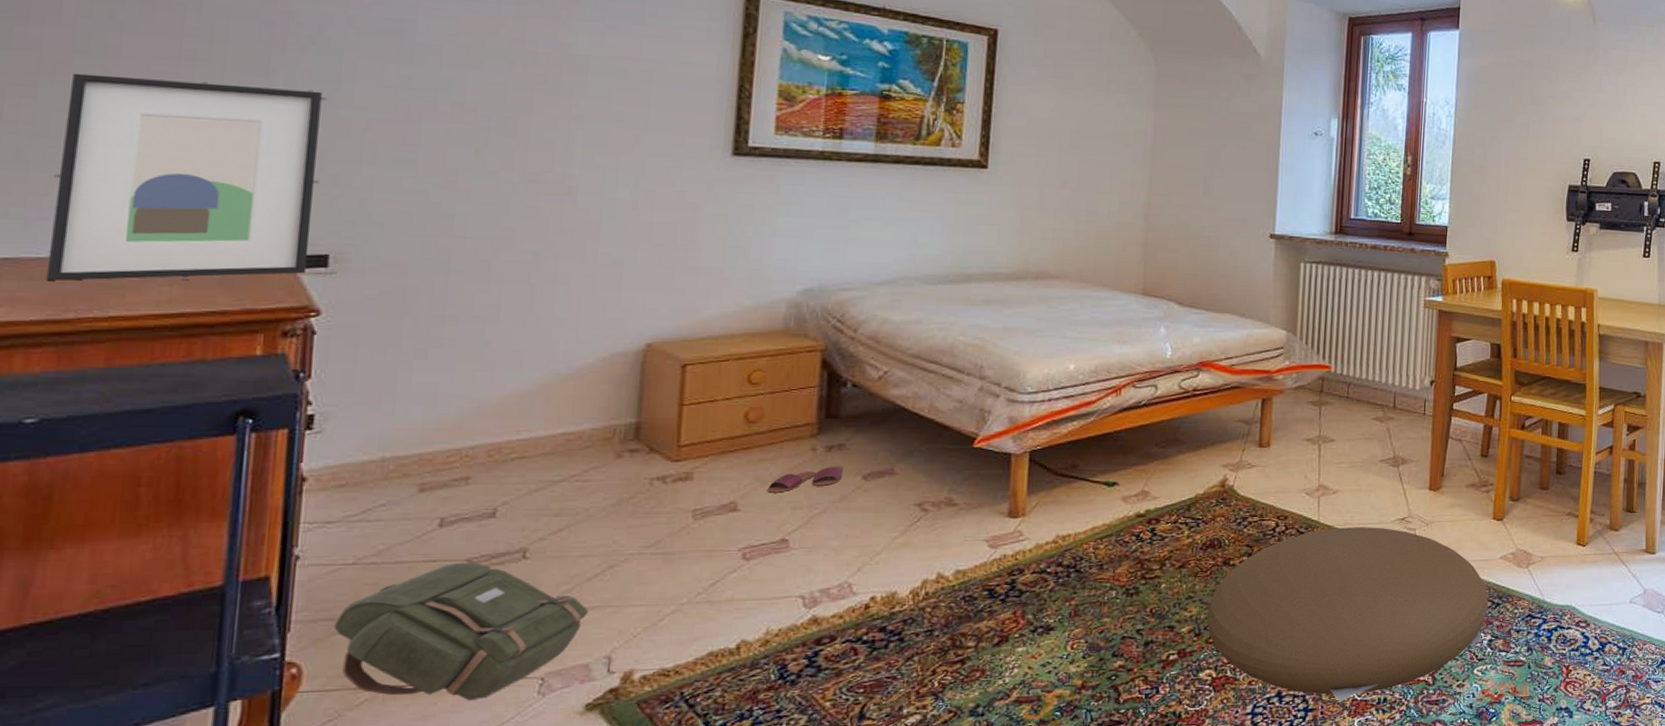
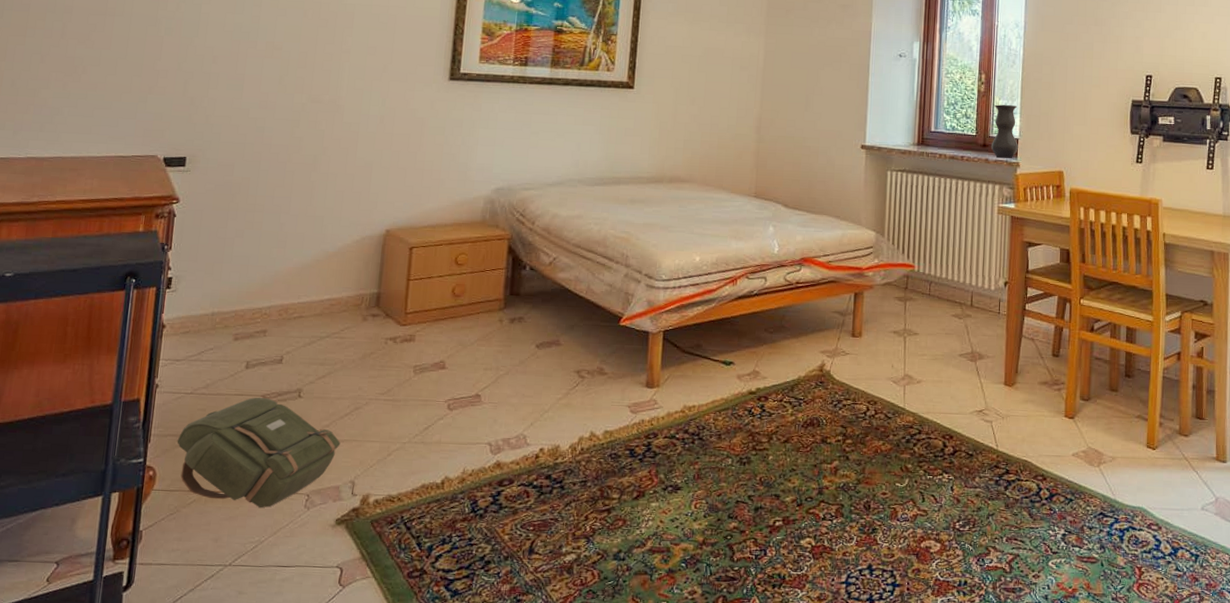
picture frame: present [45,73,327,281] -> none [23,26,190,175]
slippers: present [768,466,843,493] -> none [467,335,522,356]
pouf: present [1207,527,1489,702] -> none [807,415,1062,581]
vase: none [1417,189,1447,249] -> present [991,104,1018,159]

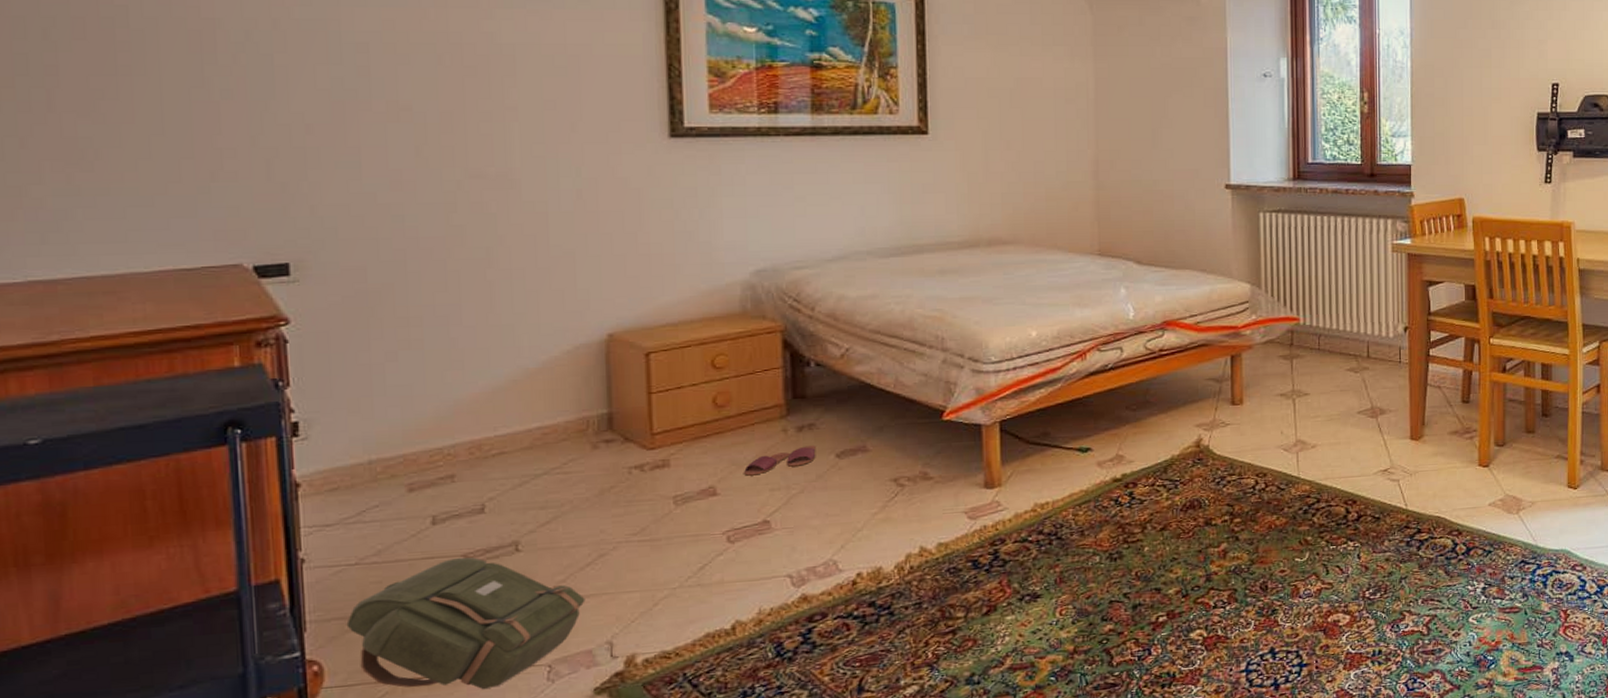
slippers: none [467,335,522,356] -> present [744,445,816,476]
vase: present [991,104,1018,159] -> none [1379,127,1411,189]

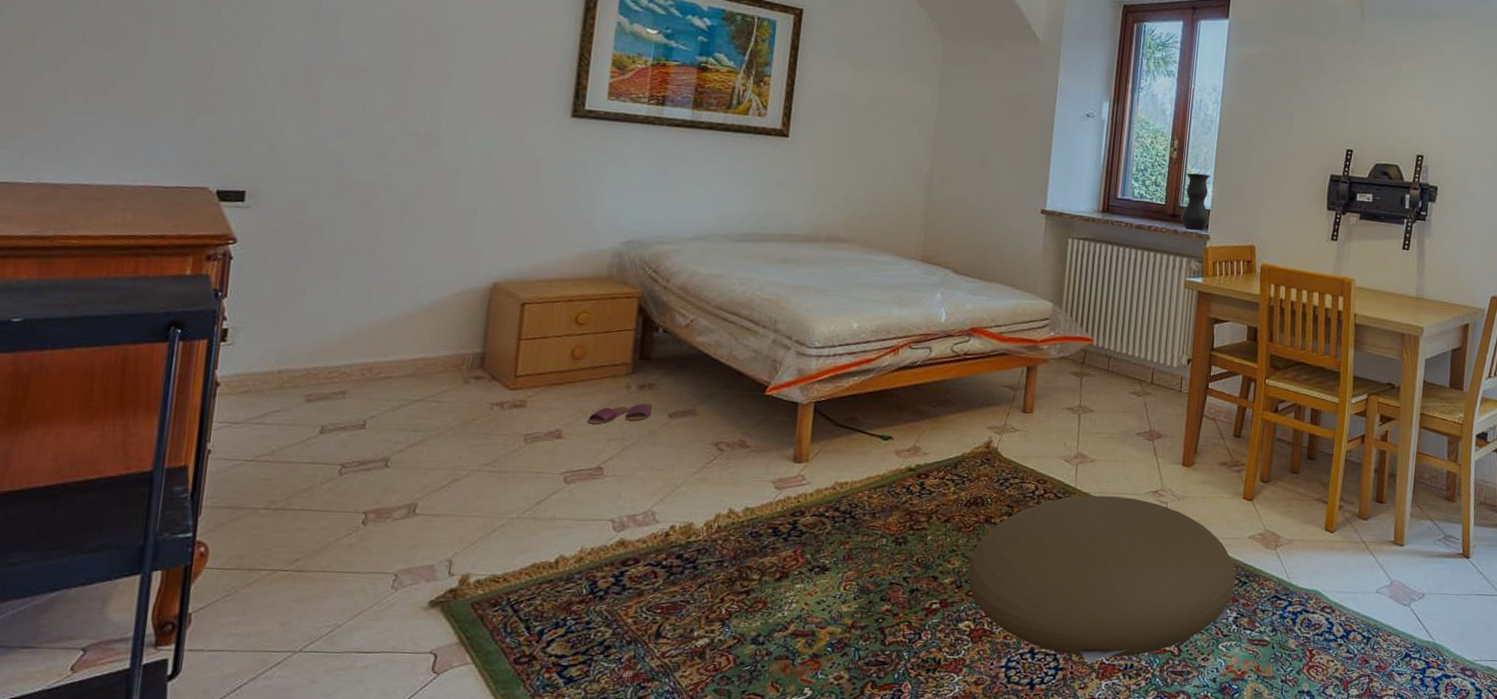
backpack: present [346,557,585,690] -> none [234,466,436,589]
pouf: none [1193,480,1480,656] -> present [967,495,1236,664]
vase: none [1379,127,1411,189] -> present [1180,173,1211,231]

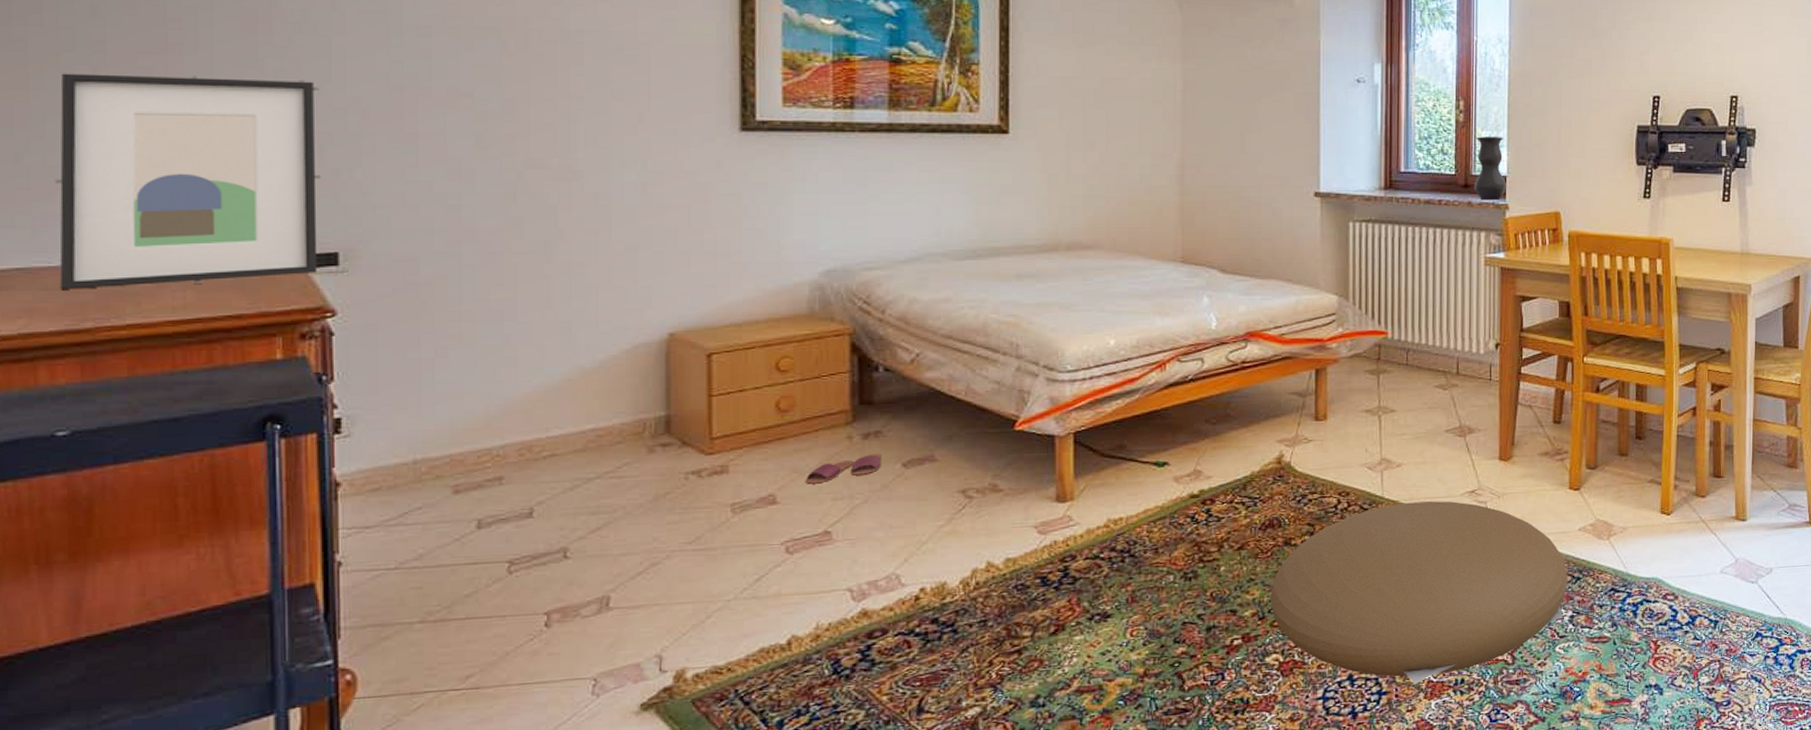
picture frame: none [33,29,250,208] -> present [54,73,322,289]

